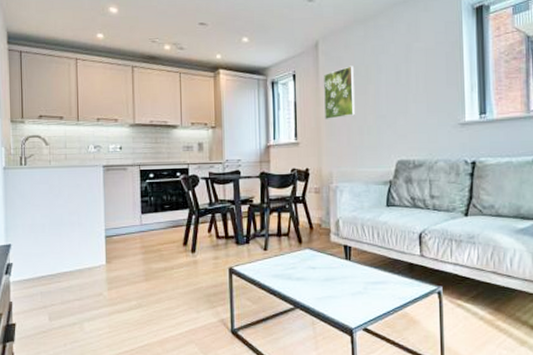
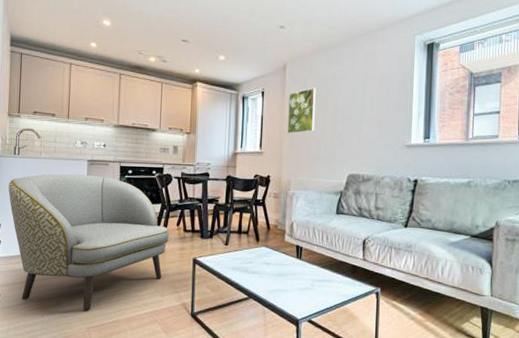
armchair: none [17,182,201,335] -> present [8,174,170,310]

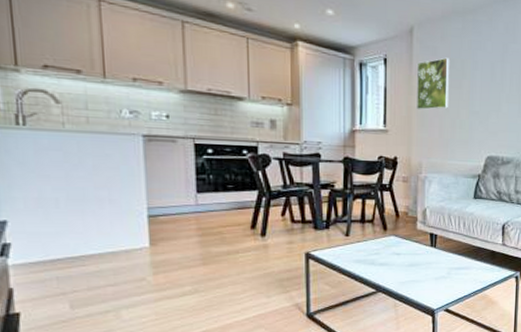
armchair: present [8,174,170,310] -> none [12,152,273,322]

